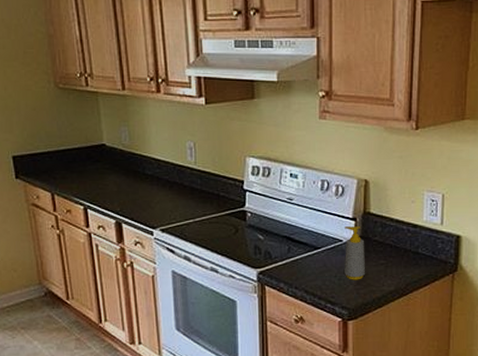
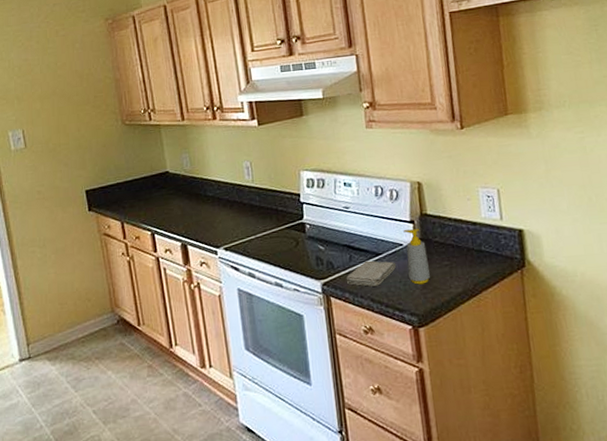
washcloth: none [282,253,334,279] -> present [346,260,397,287]

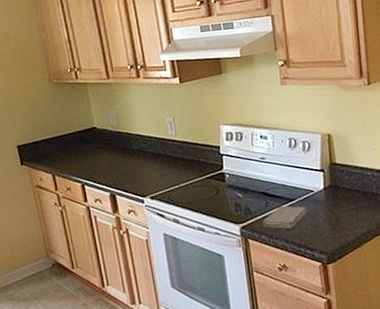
soap bottle: present [403,229,431,285] -> none [314,177,339,227]

